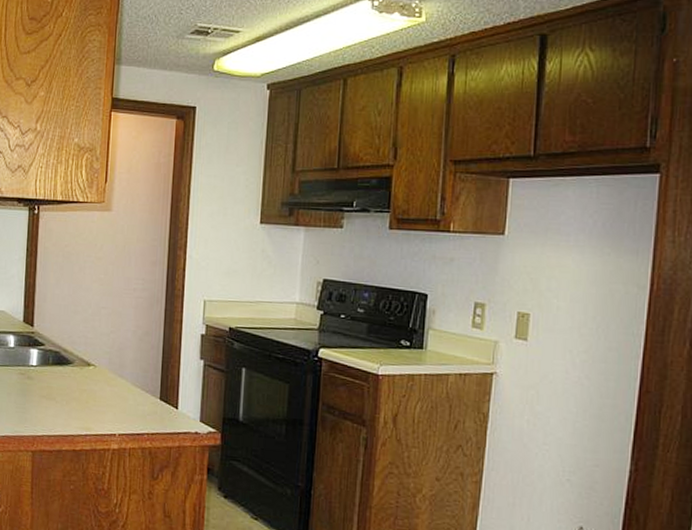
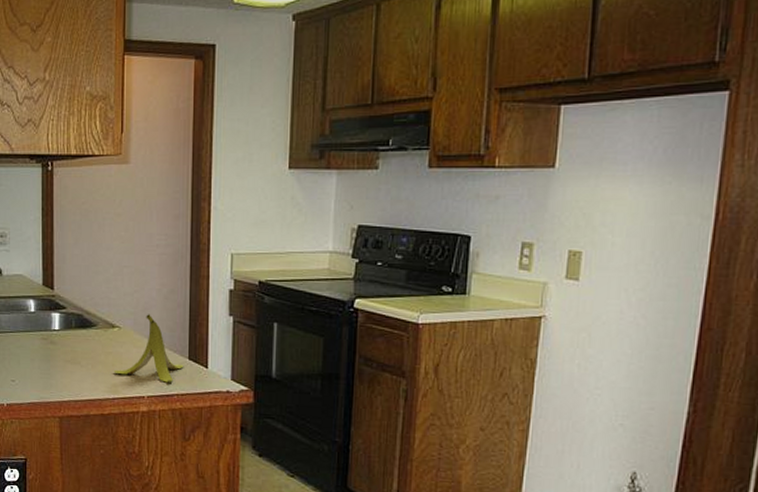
banana peel: none [87,354,155,422] -> present [113,314,184,383]

